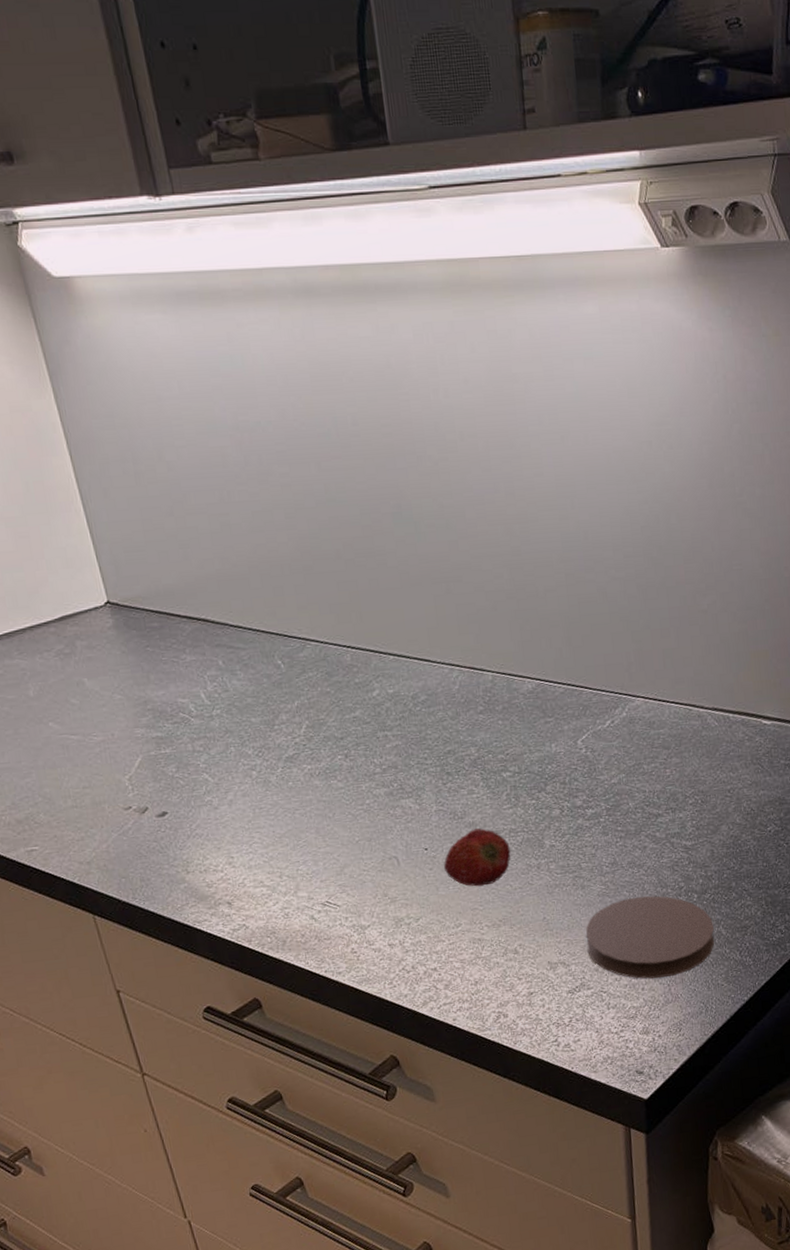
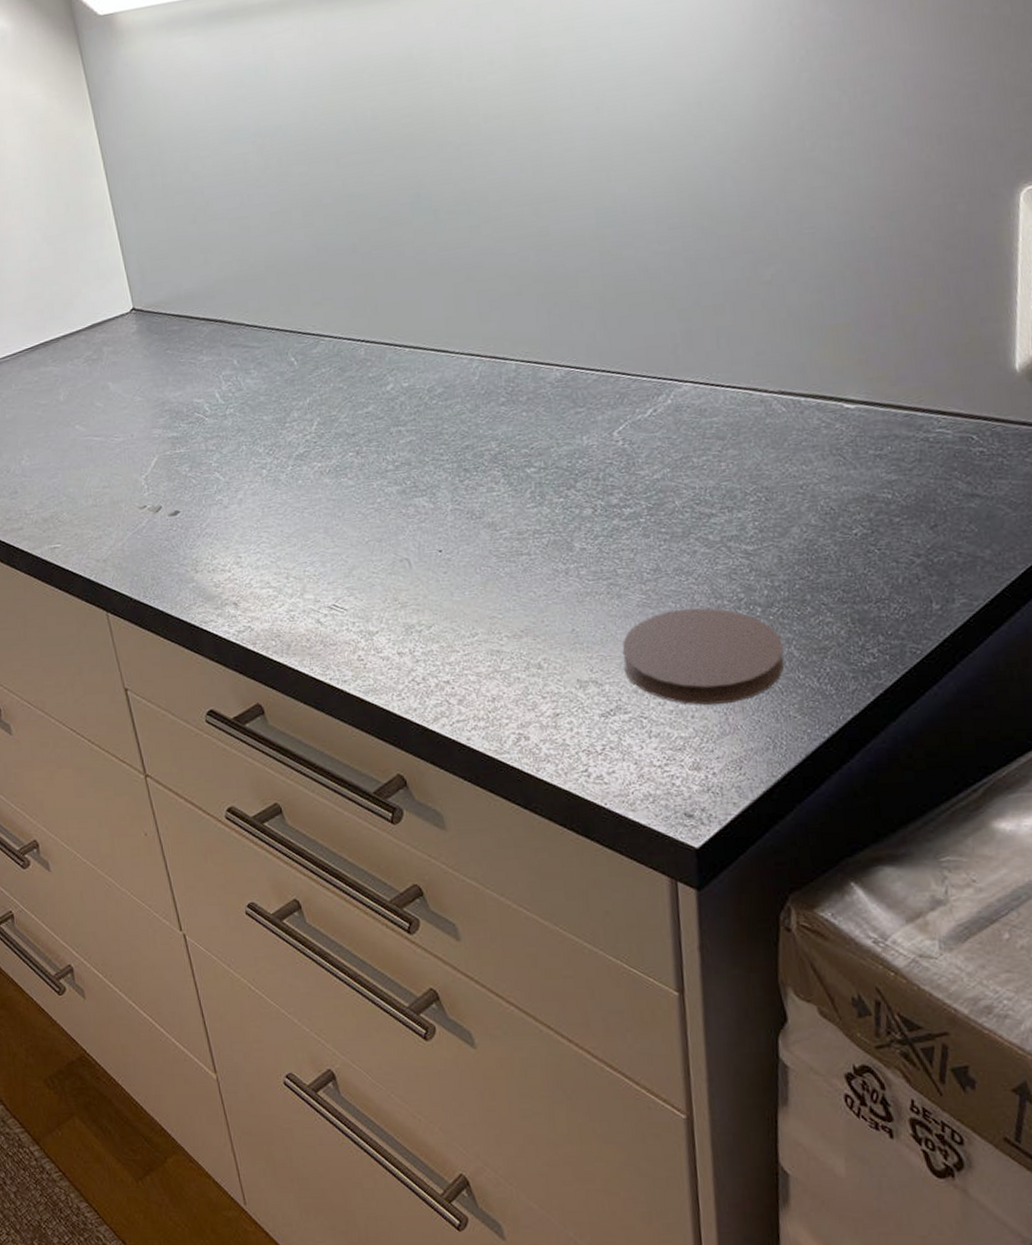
fruit: present [443,828,511,887] -> none [458,529,535,593]

